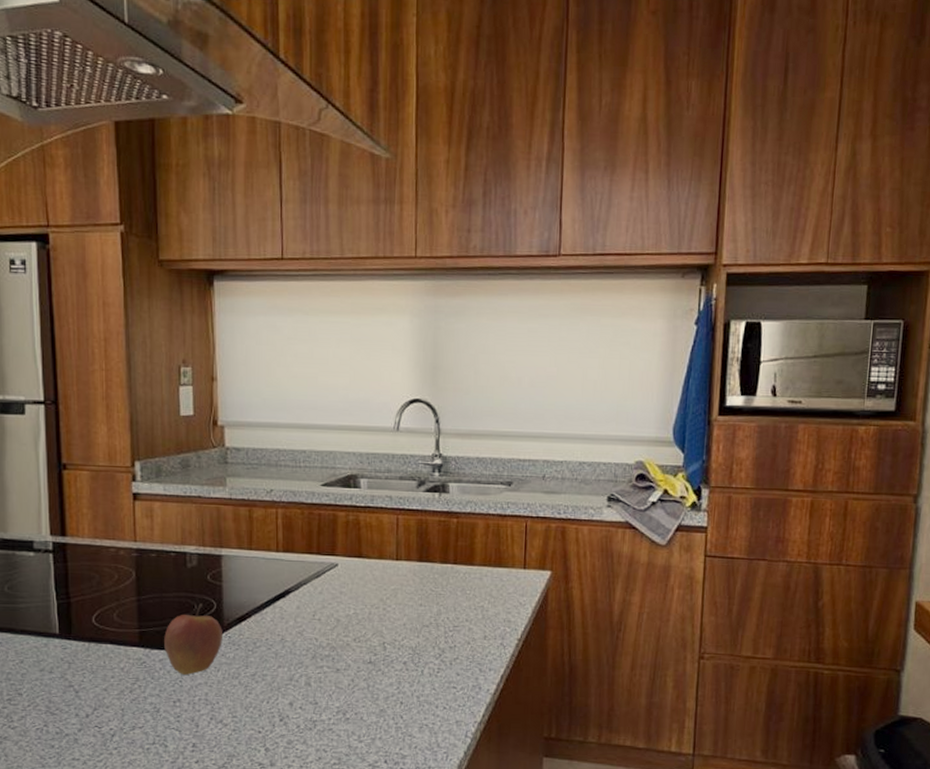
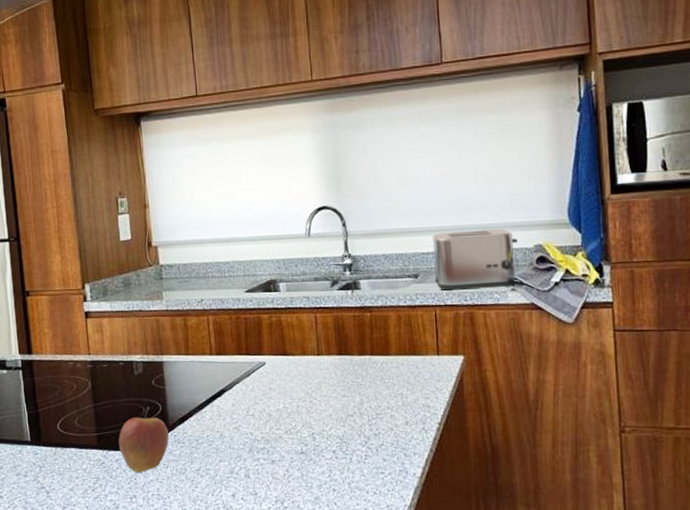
toaster: none [528,439,619,504] -> present [432,228,518,292]

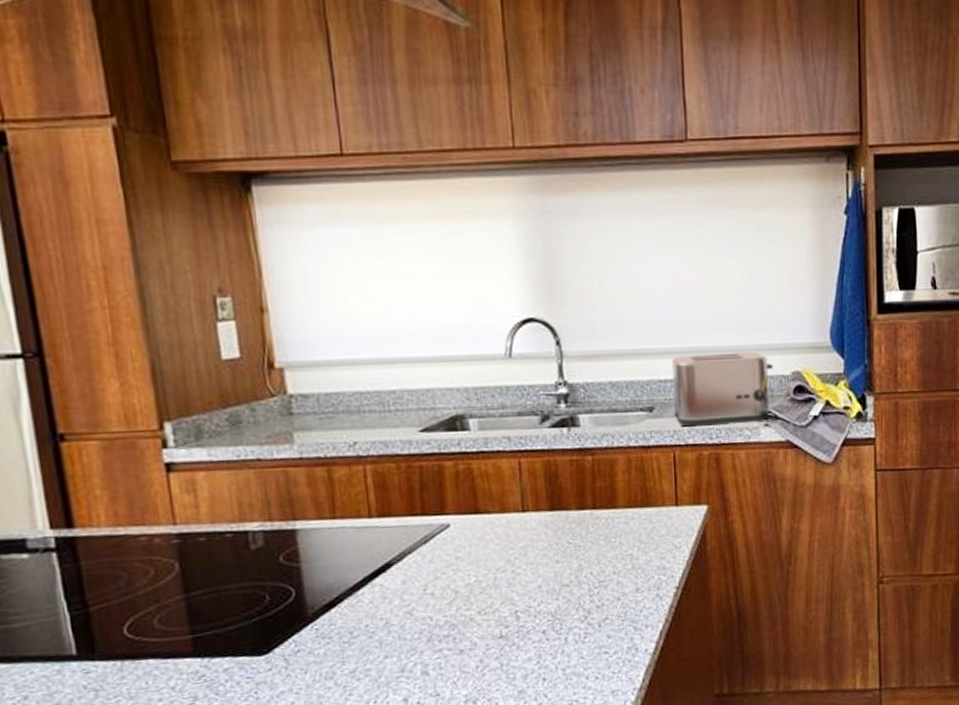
fruit: present [118,406,169,472] -> none [226,592,308,684]

